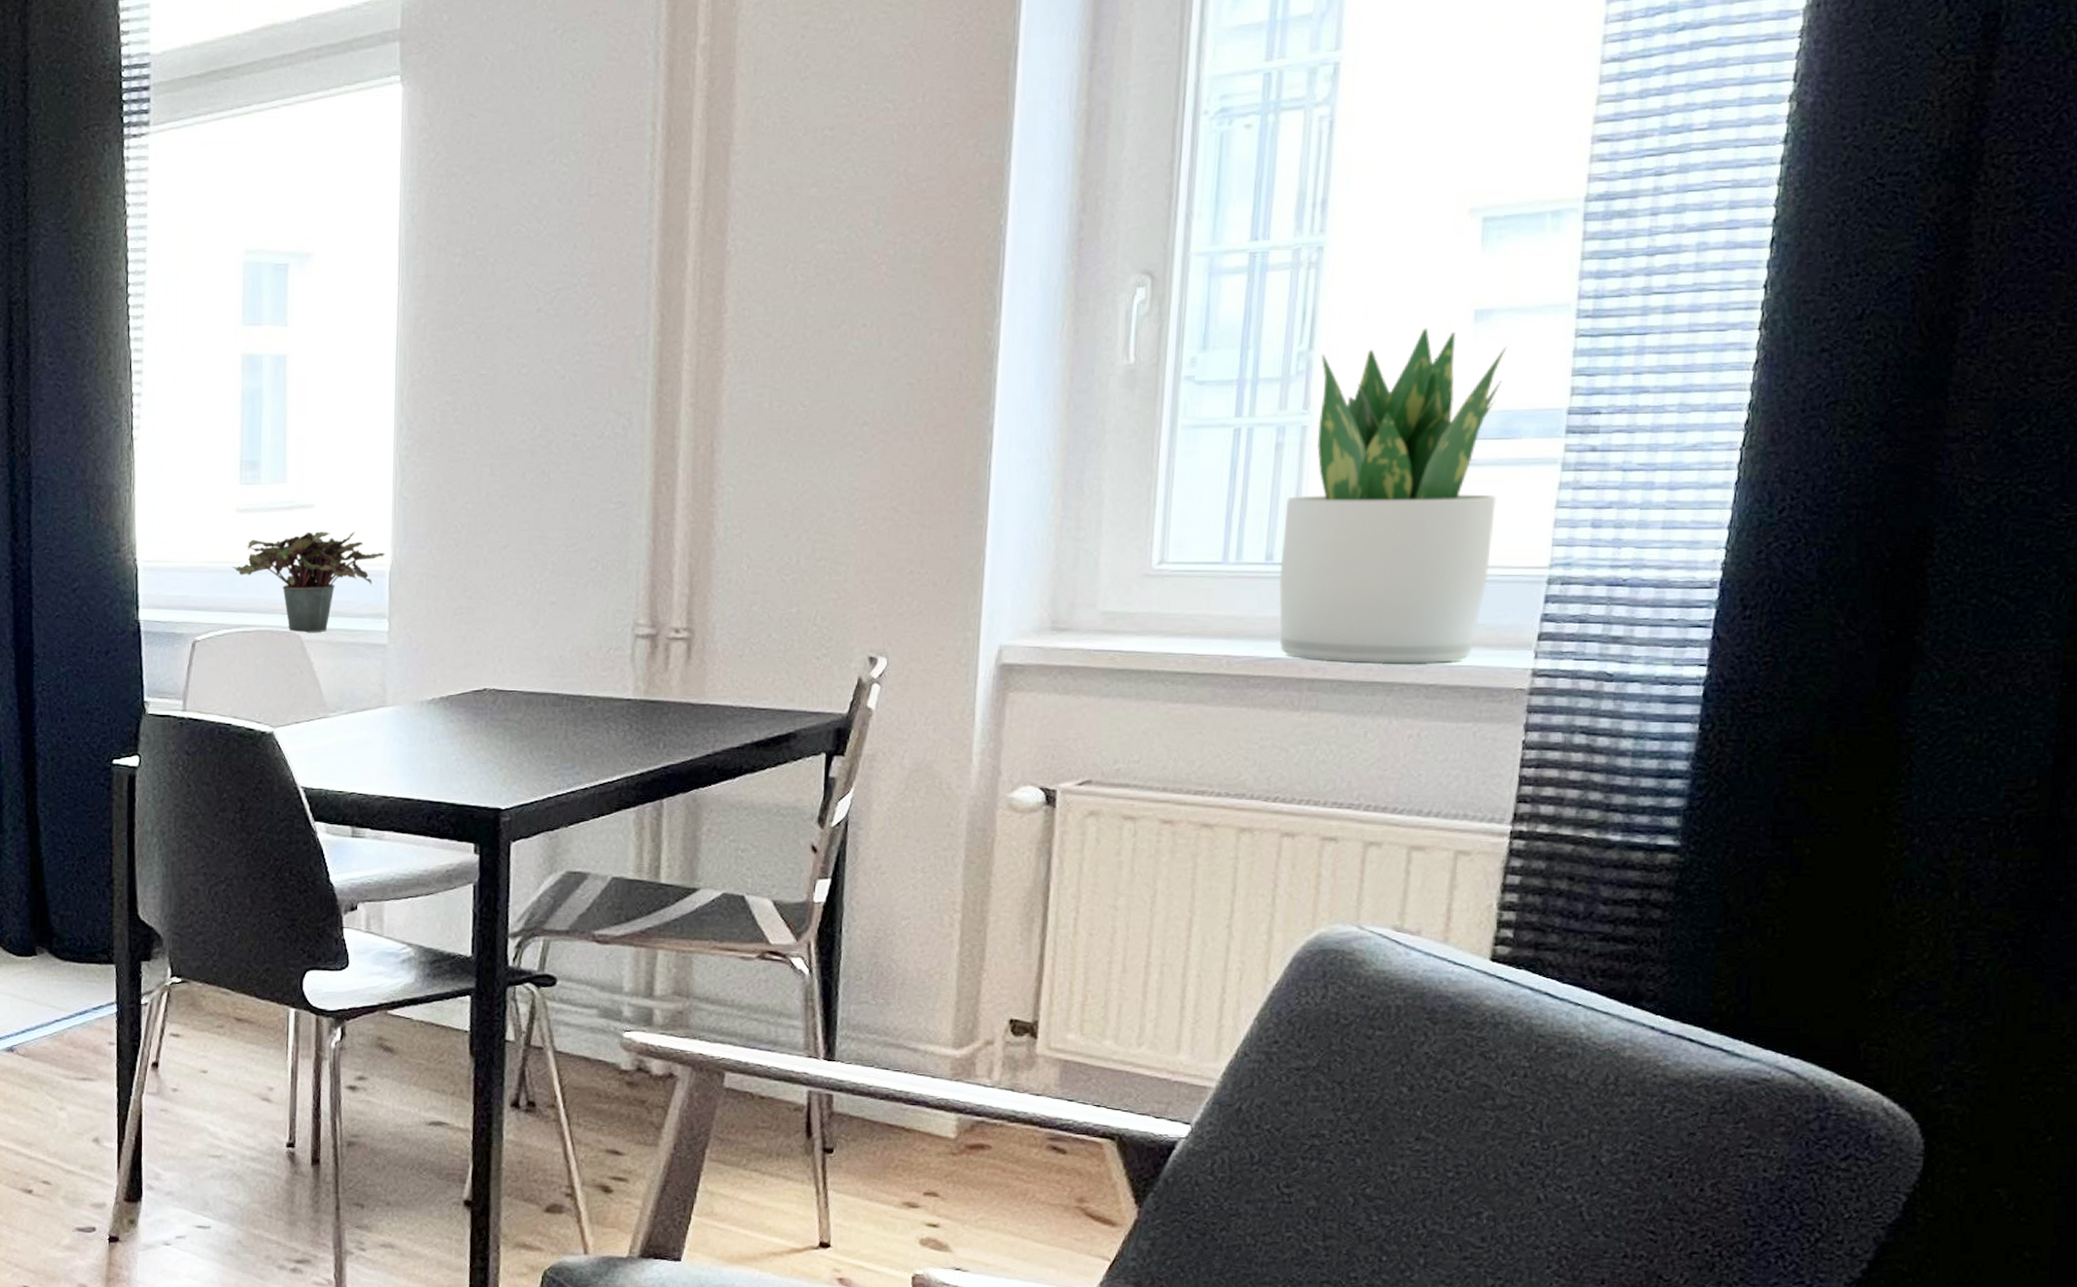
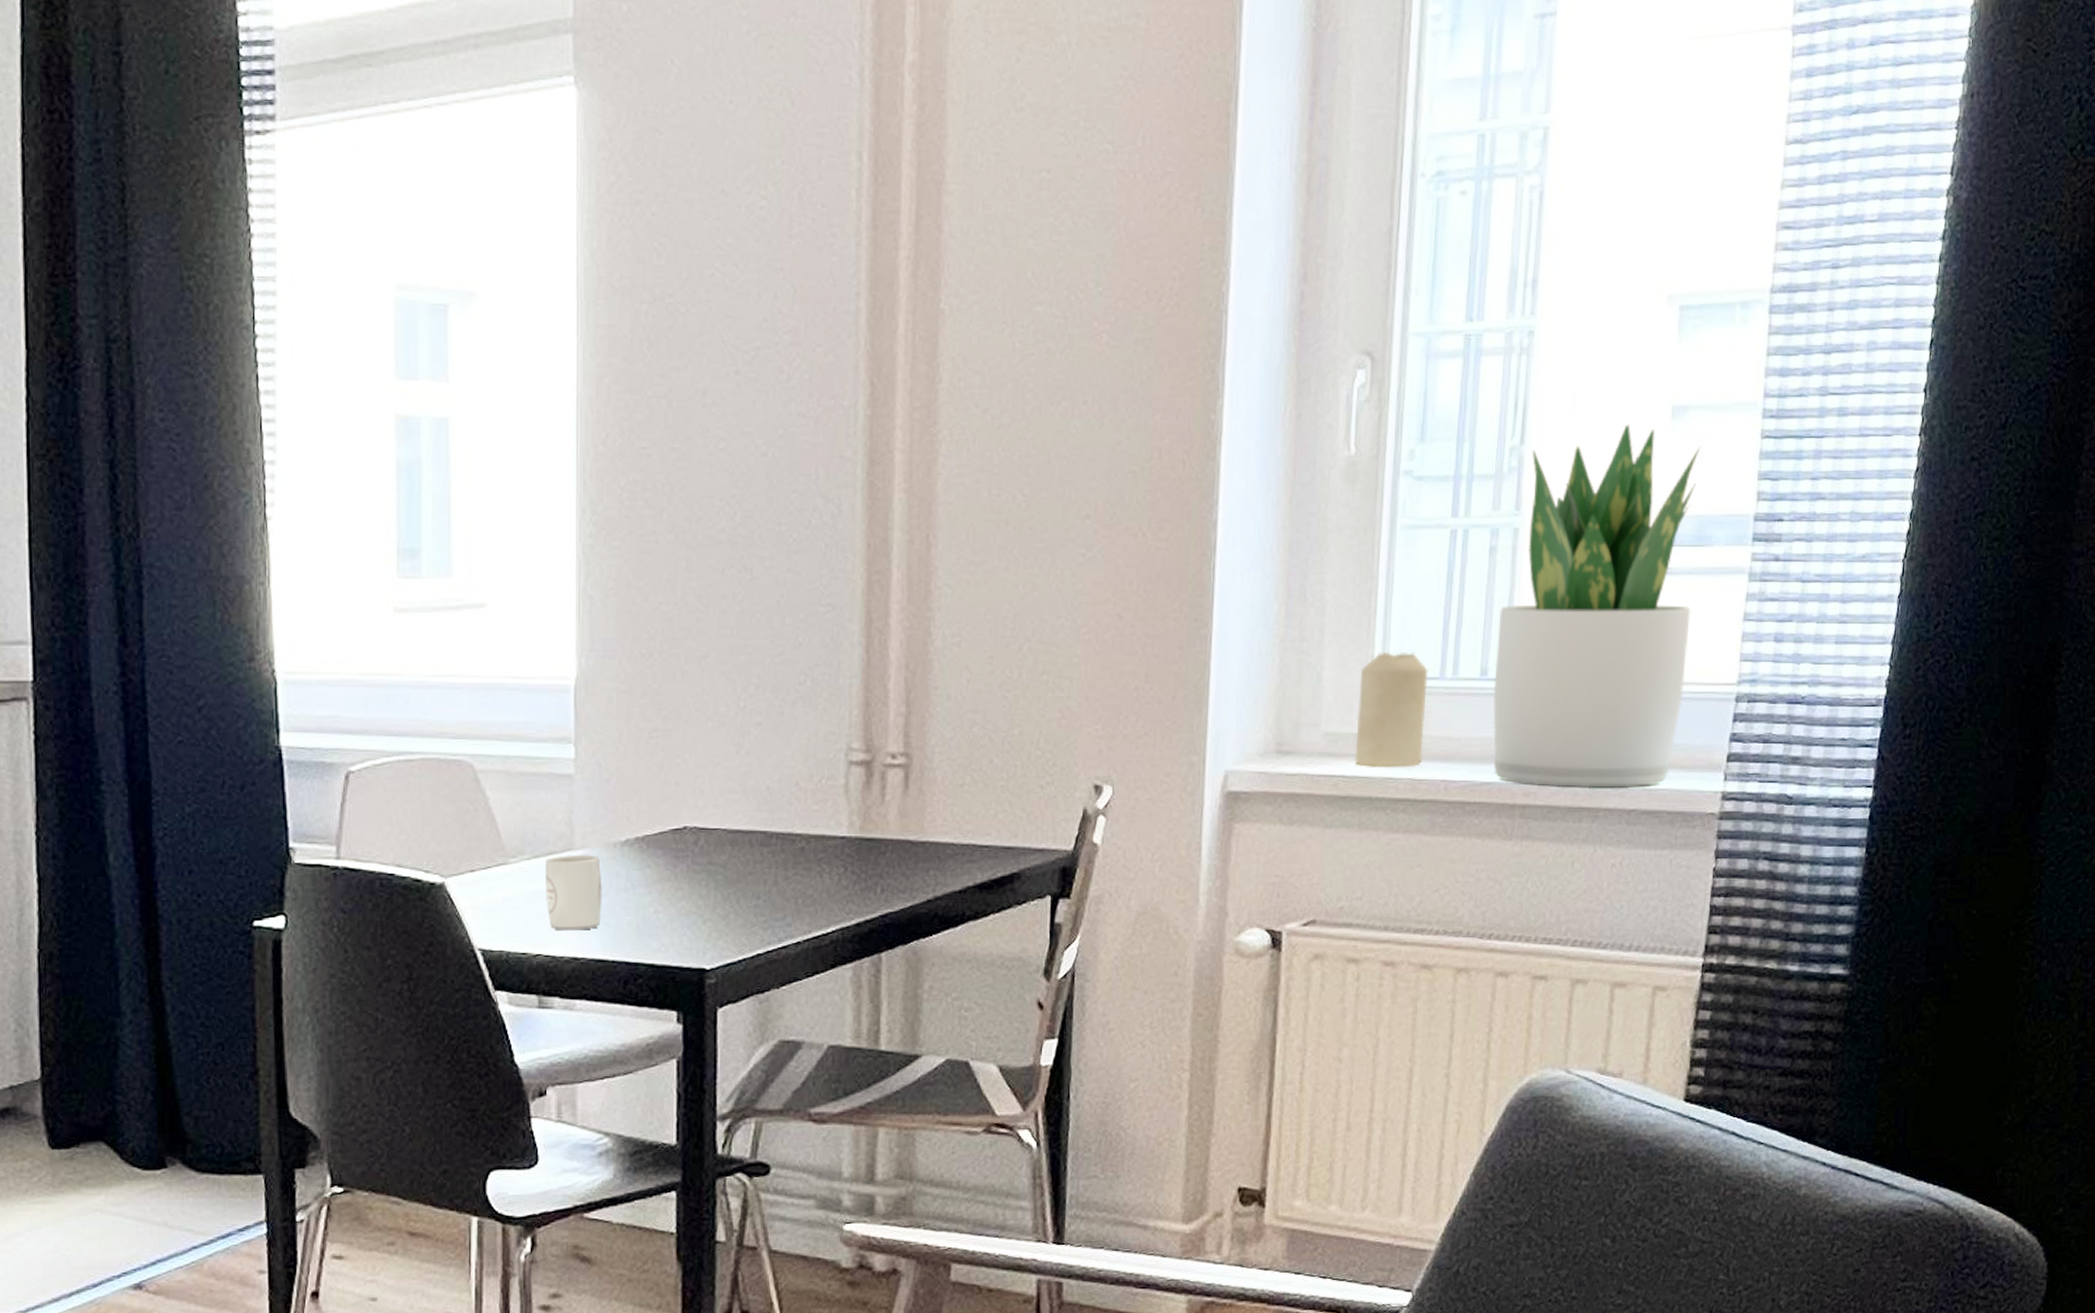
potted plant: present [231,531,386,632] -> none [389,637,570,760]
mug: none [360,711,410,774] -> present [546,855,602,931]
candle: none [1132,540,1210,645] -> present [1355,653,1428,769]

